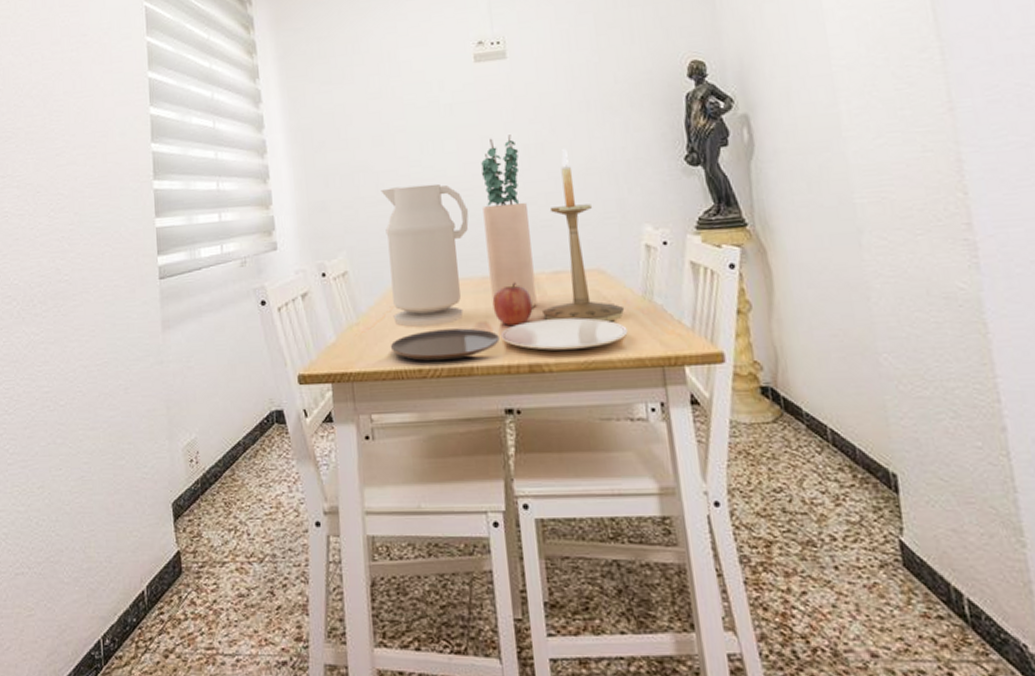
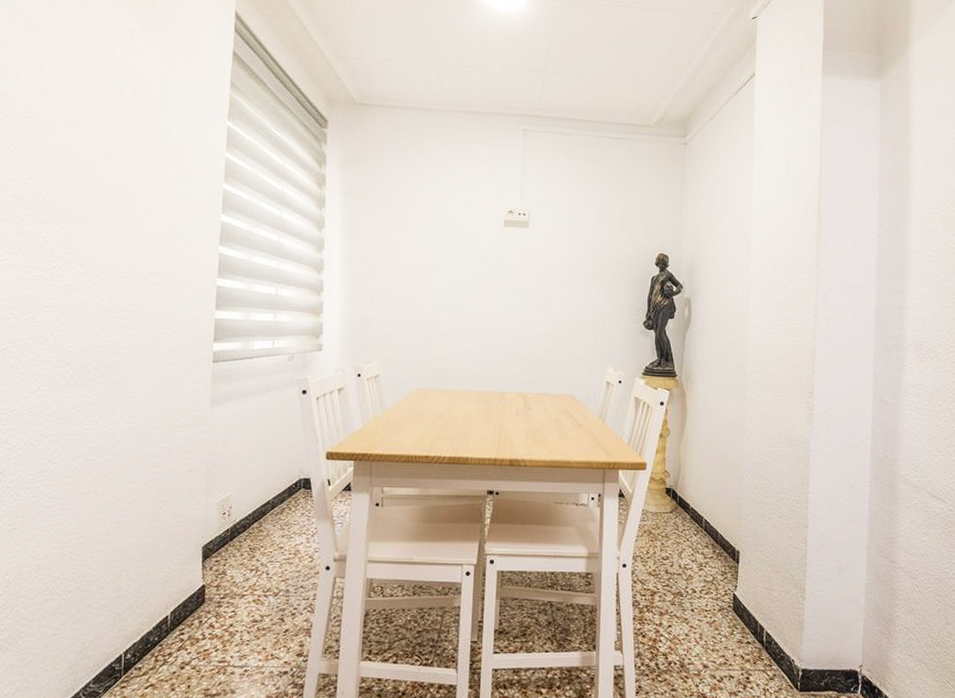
water jug: present [380,183,469,327] -> none [411,314,483,424]
plate: present [390,328,500,361] -> none [405,427,491,451]
vase: present [481,134,537,308] -> none [490,286,528,418]
fruit: present [492,282,533,325] -> none [490,397,520,430]
plate: present [500,317,628,351] -> none [492,427,584,452]
candlestick: present [543,148,625,322] -> none [526,303,585,434]

